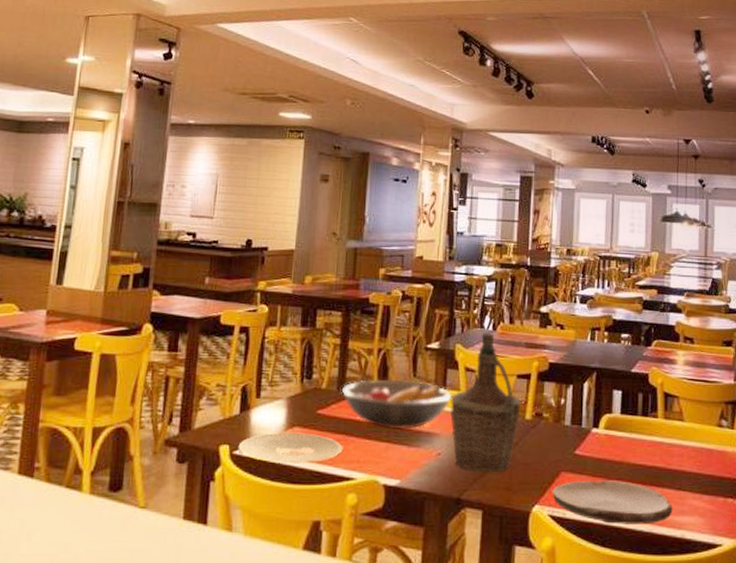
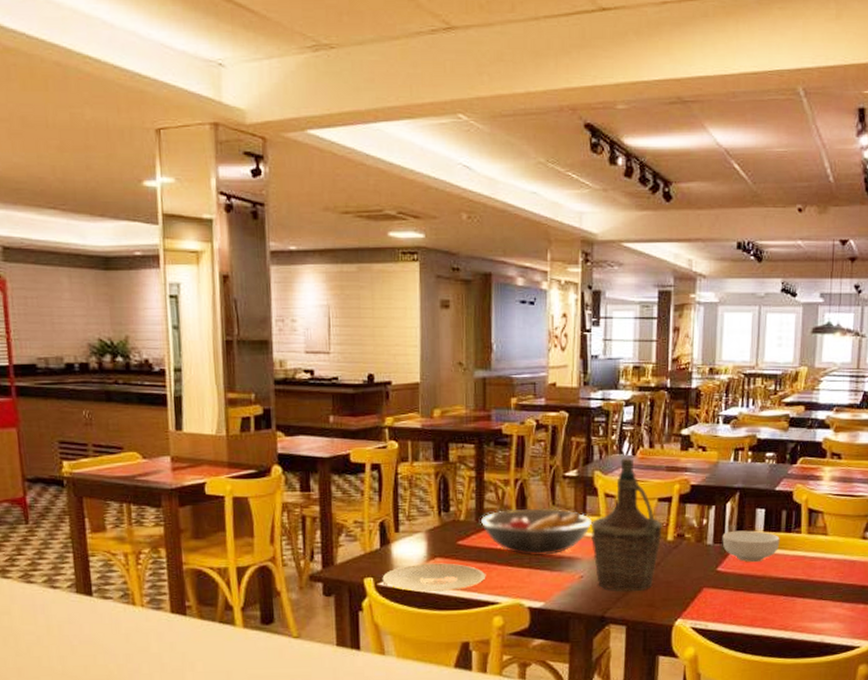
plate: present [552,480,673,525] -> none [694,593,813,633]
cereal bowl: none [580,412,637,447] -> present [722,530,780,563]

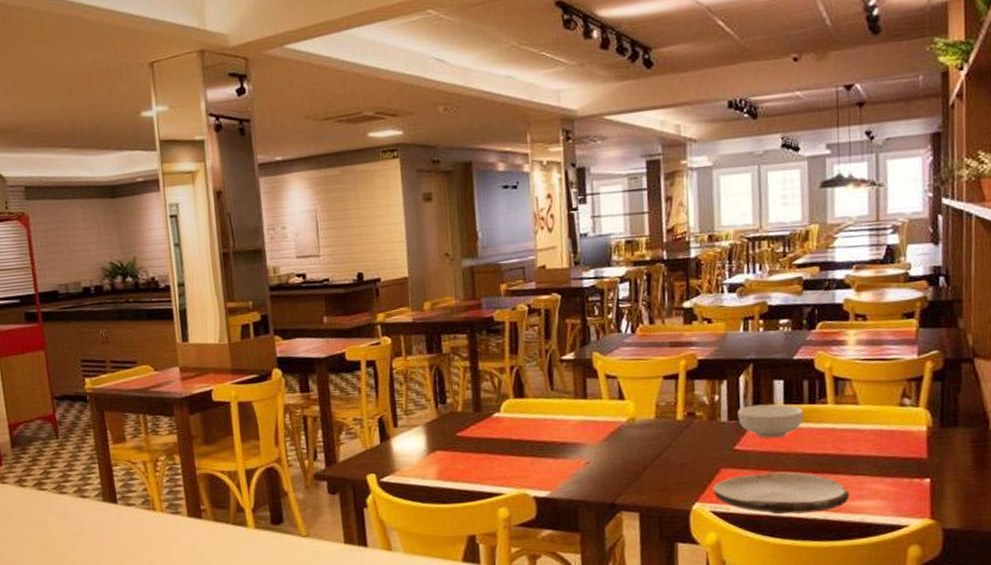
plate: present [382,563,486,592] -> none [384,455,488,486]
fruit bowl: present [480,508,593,557] -> none [478,394,595,445]
bottle: present [591,457,662,591] -> none [593,335,671,476]
plate: none [694,593,813,633] -> present [712,471,850,515]

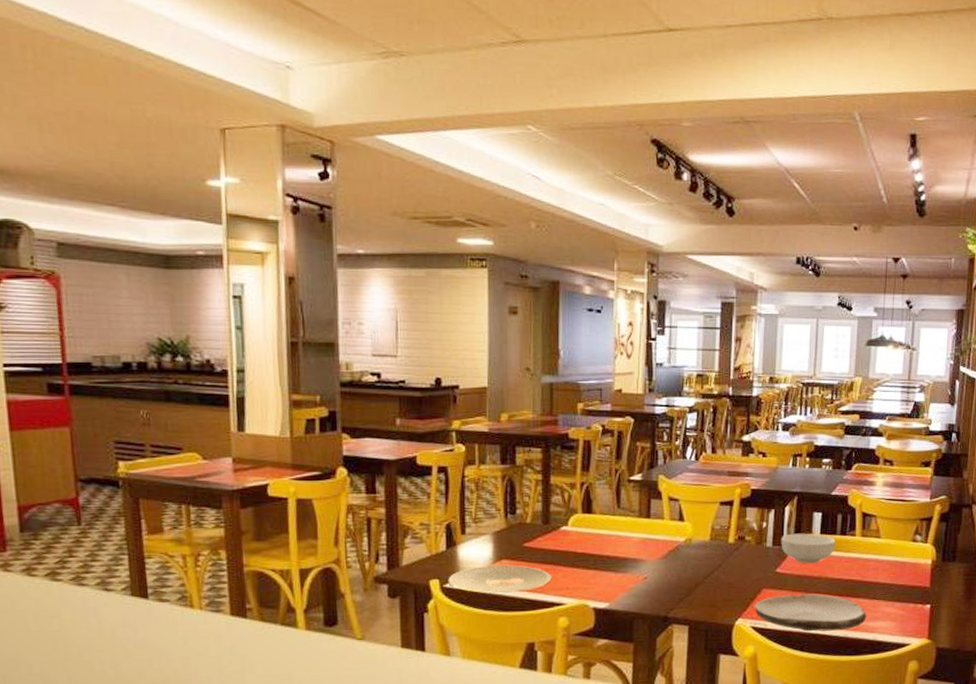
plate: none [384,455,488,486] -> present [448,564,552,593]

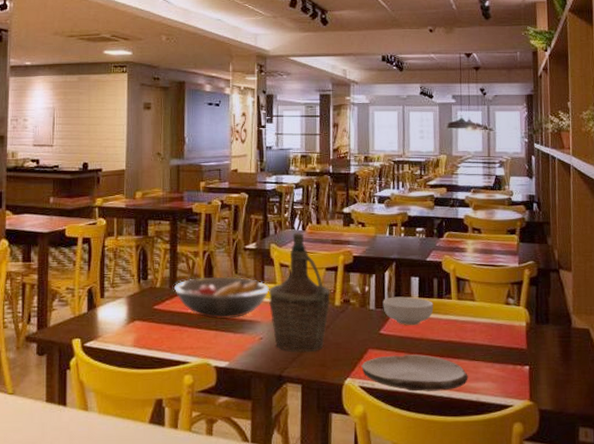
plate: present [448,564,552,593] -> none [88,325,178,352]
fruit bowl: none [546,511,657,558] -> present [173,276,270,320]
bottle: none [655,462,724,592] -> present [269,232,331,352]

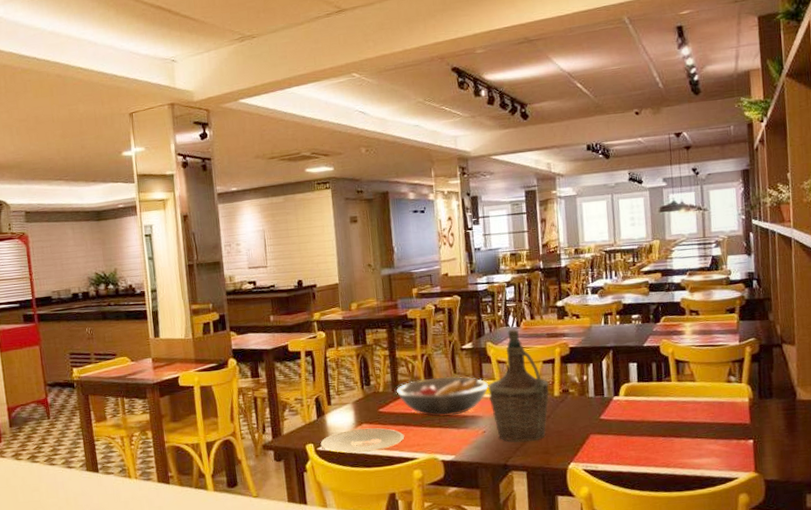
plate: none [88,325,178,352] -> present [320,428,405,453]
plate: present [361,354,468,392] -> none [584,436,692,471]
cereal bowl: present [383,296,434,326] -> none [601,382,654,410]

